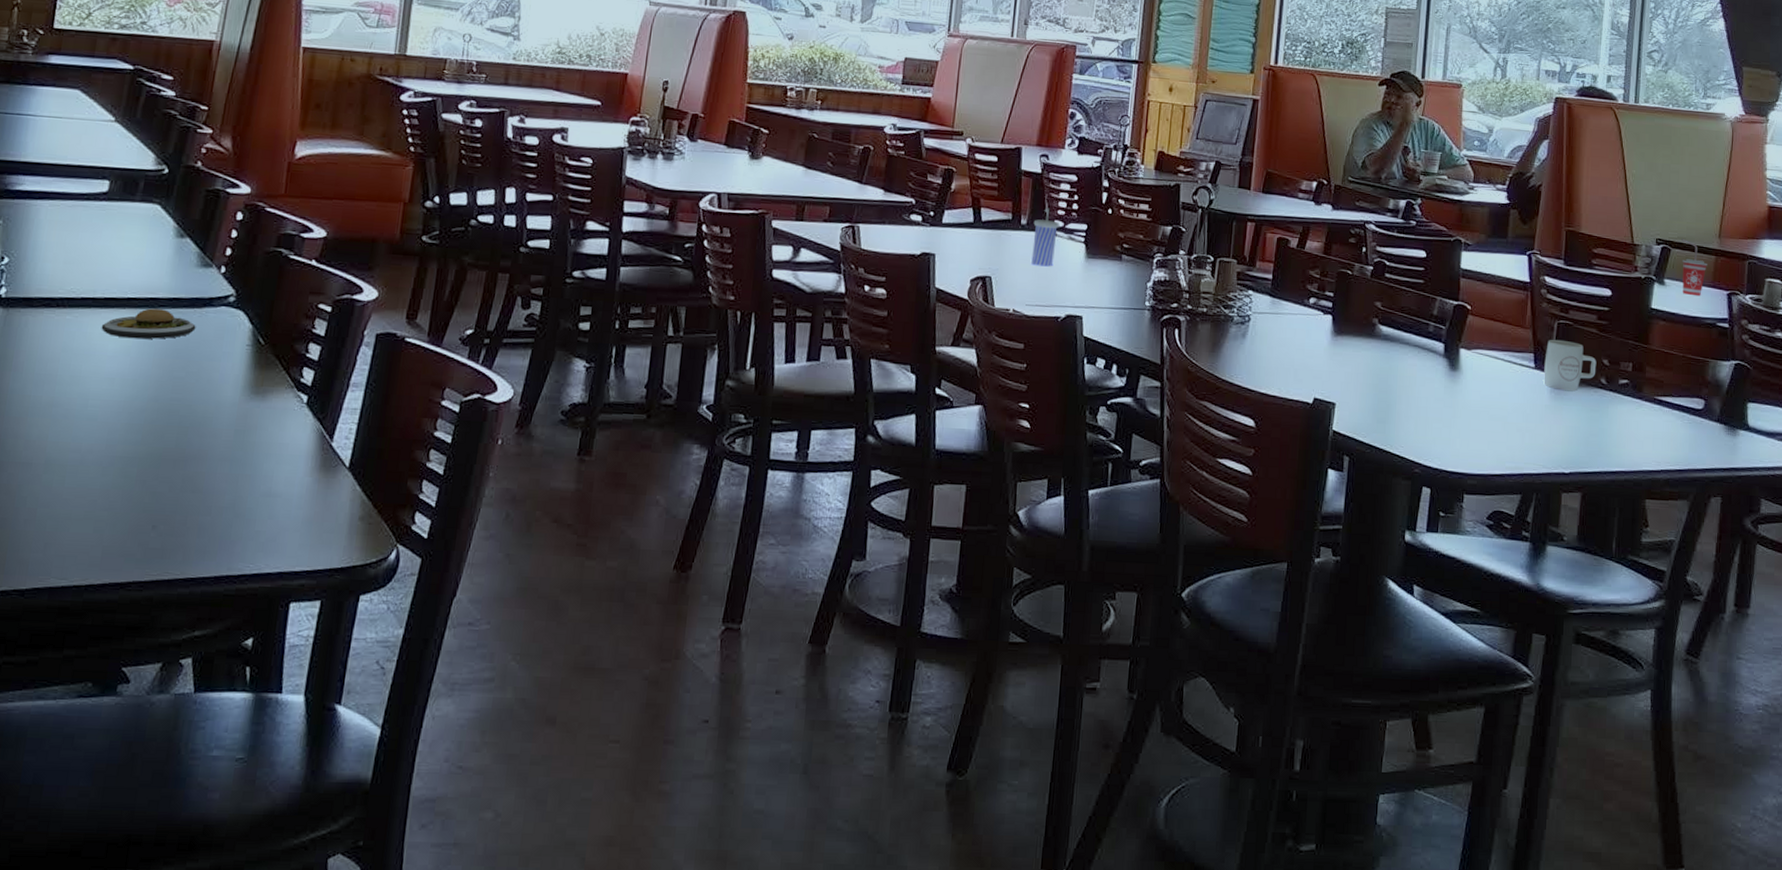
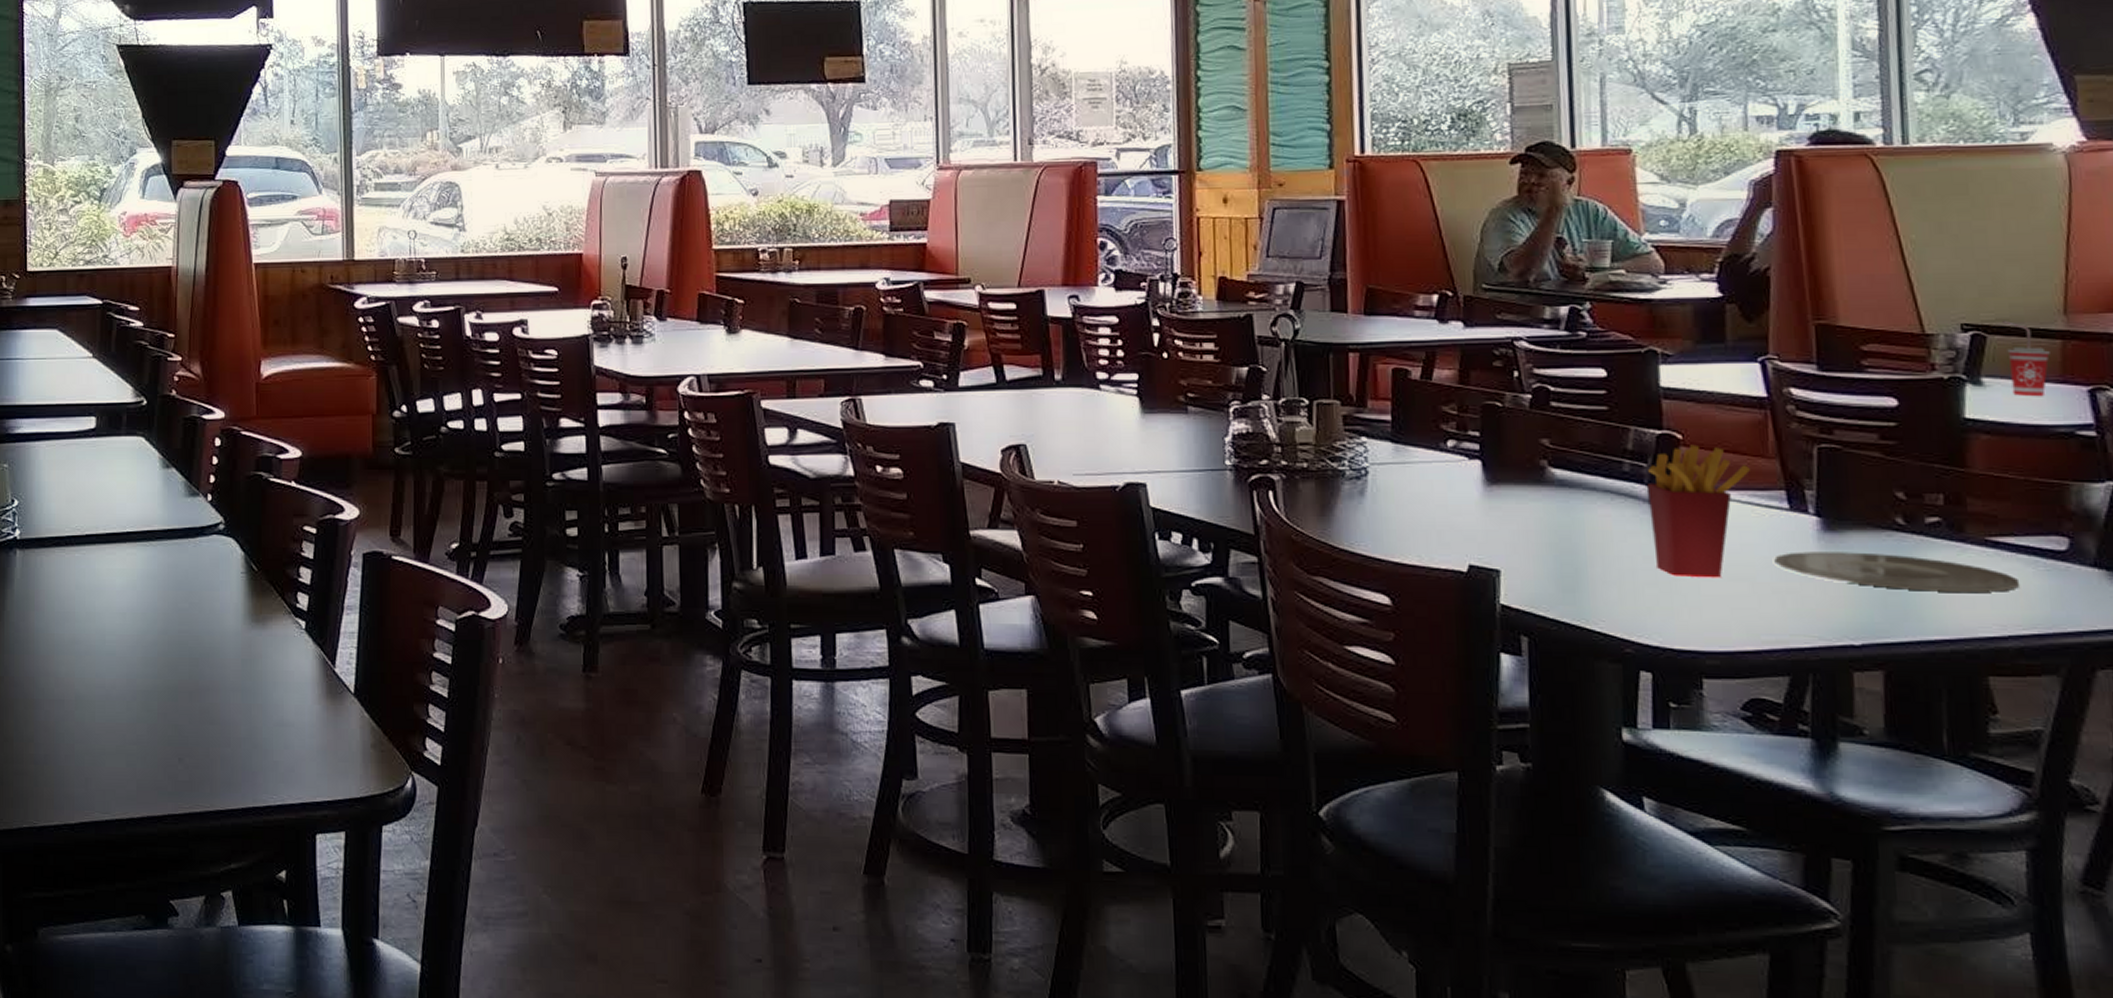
hamburger: present [101,308,196,339] -> none [107,541,192,573]
beverage cup: present [1031,208,1059,267] -> none [1070,358,1103,428]
french fries: none [1442,314,1512,418] -> present [1648,444,1750,578]
plate: none [1519,400,1672,438] -> present [1773,552,2020,592]
mug: present [1544,339,1597,392] -> none [1803,469,1887,537]

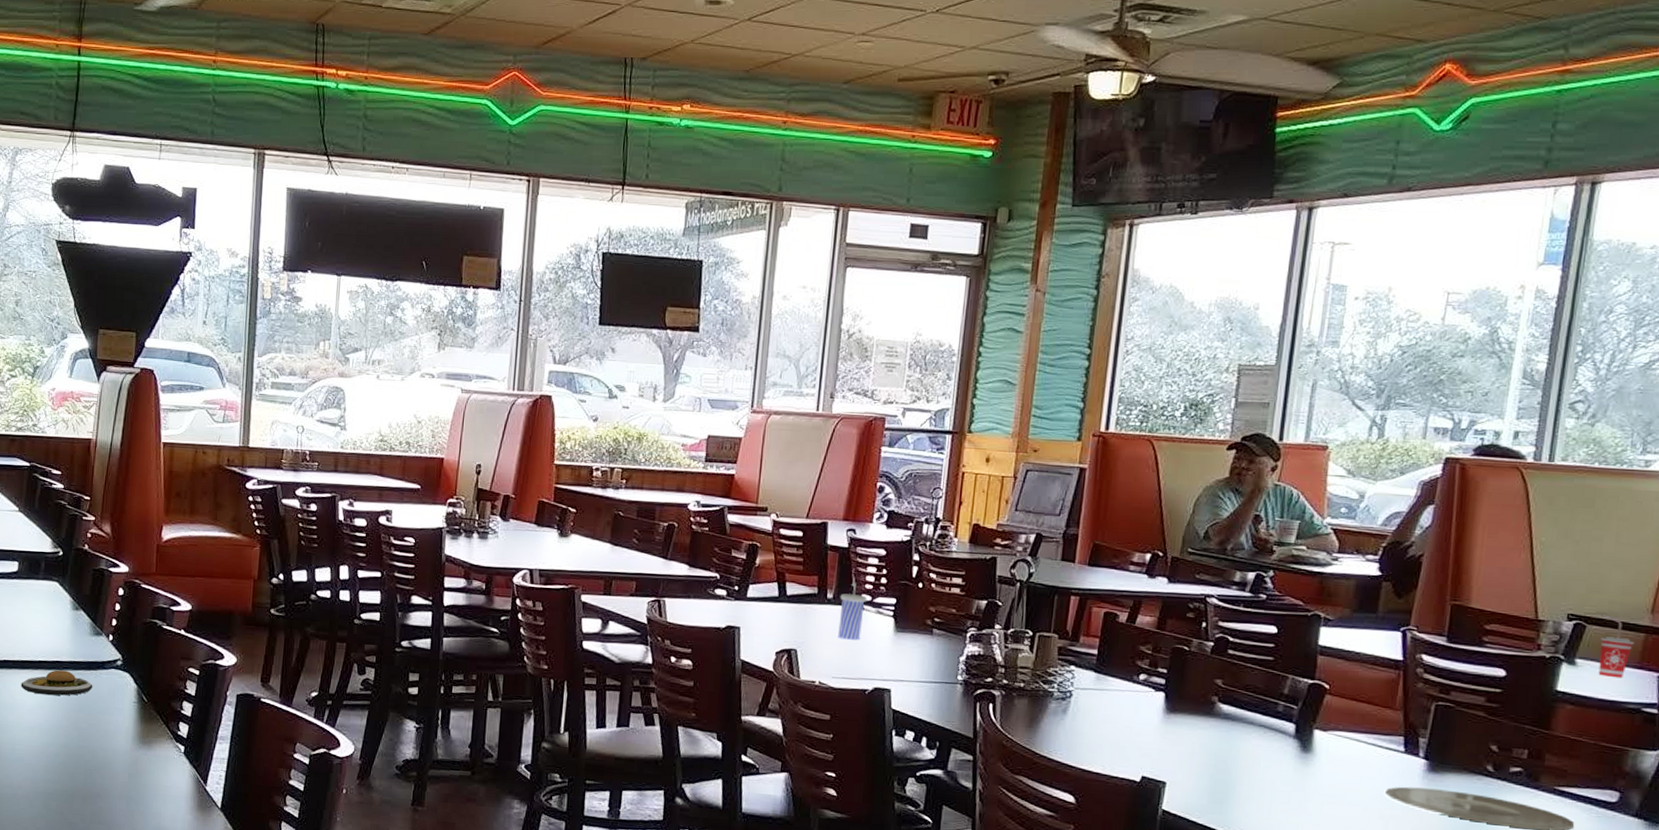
hamburger: none [107,541,192,573] -> present [20,670,93,696]
beverage cup: none [1070,358,1103,428] -> present [838,582,867,641]
french fries: present [1648,444,1750,578] -> none [1291,694,1379,803]

